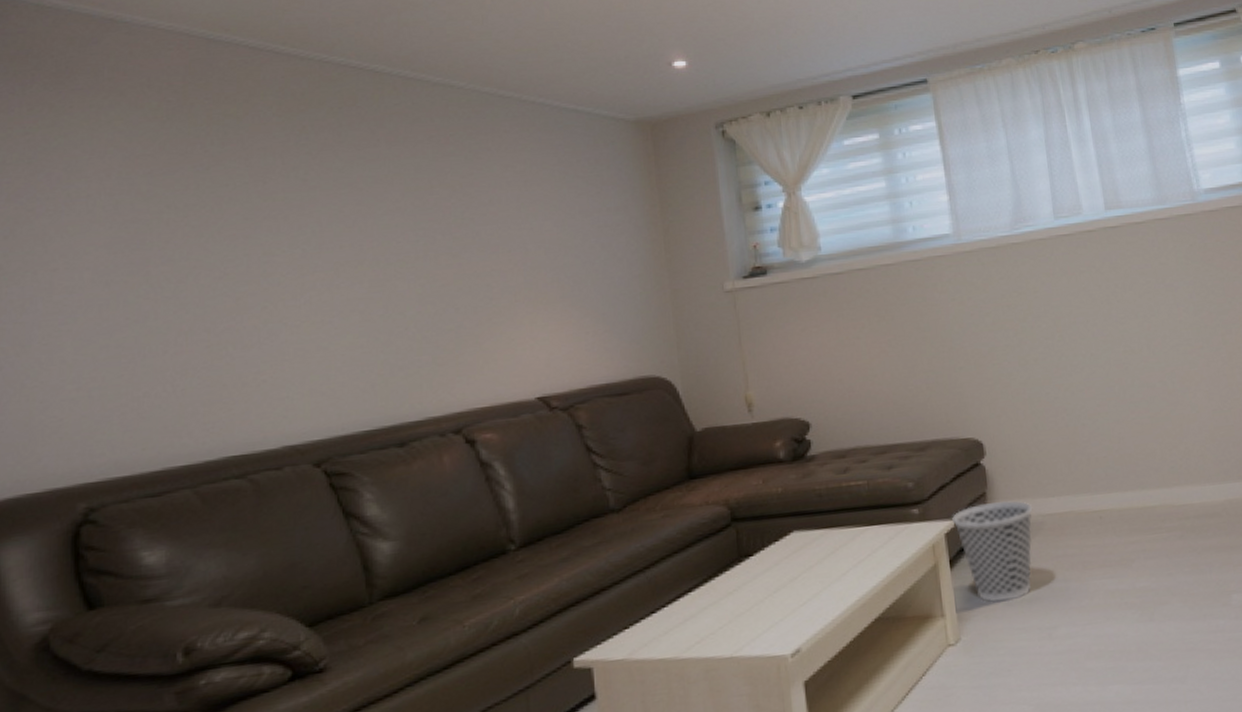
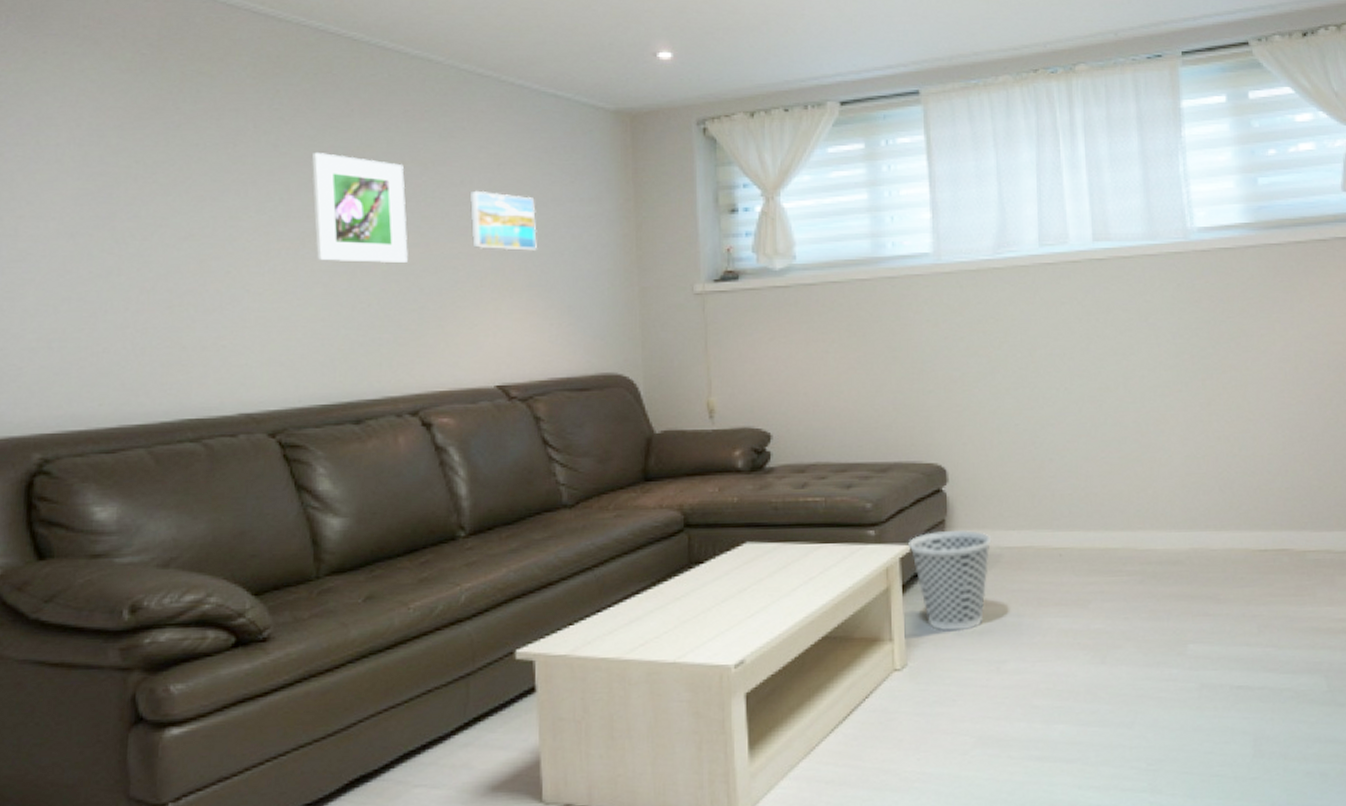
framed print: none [340,183,442,290] -> present [311,153,408,264]
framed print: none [499,208,568,265] -> present [470,190,537,251]

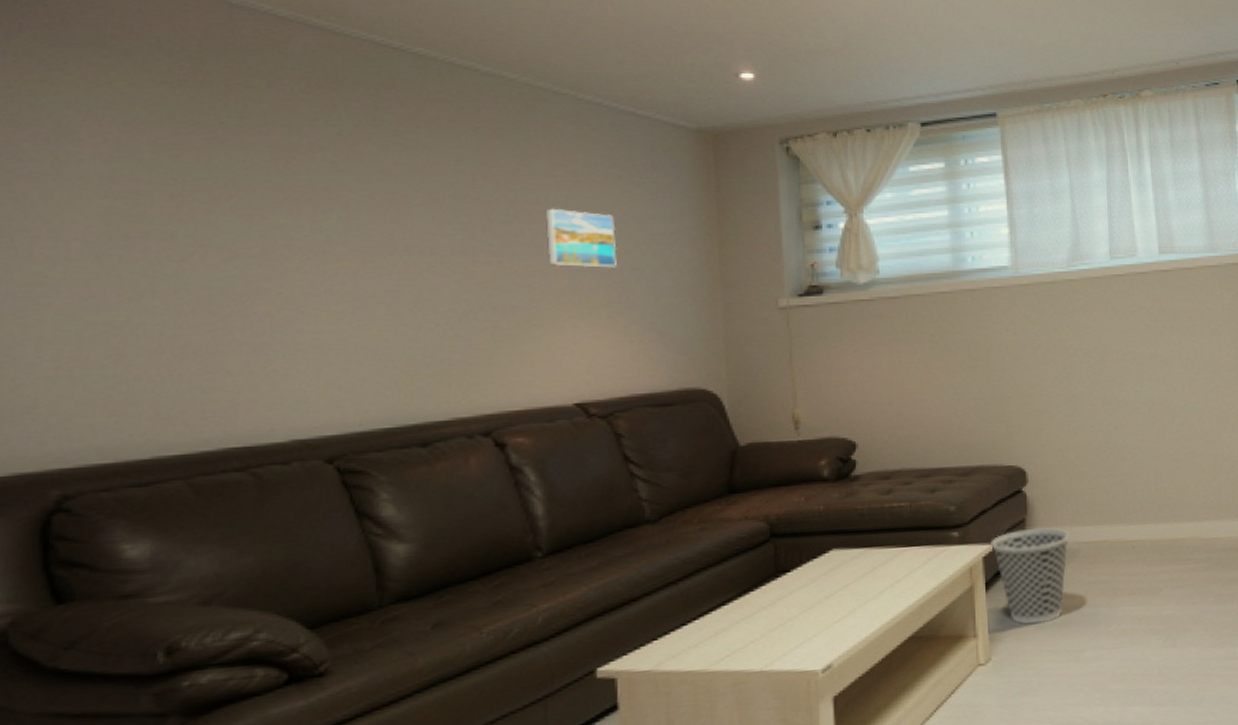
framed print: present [311,153,408,264] -> none [372,170,479,283]

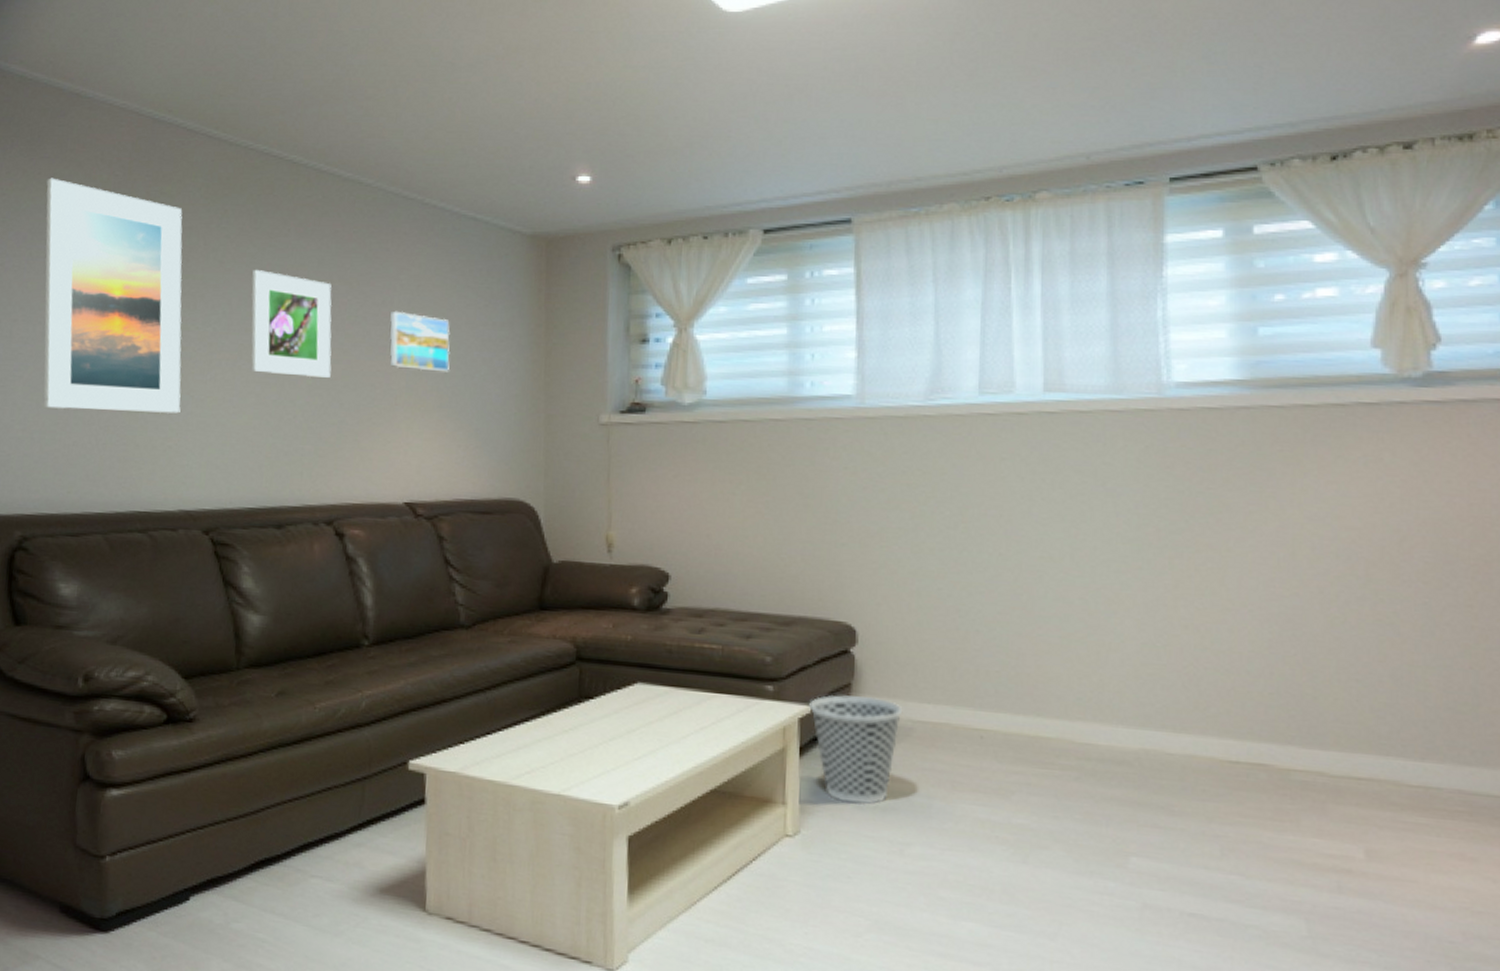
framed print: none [77,68,287,339] -> present [43,178,183,414]
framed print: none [372,170,479,283] -> present [250,270,332,379]

